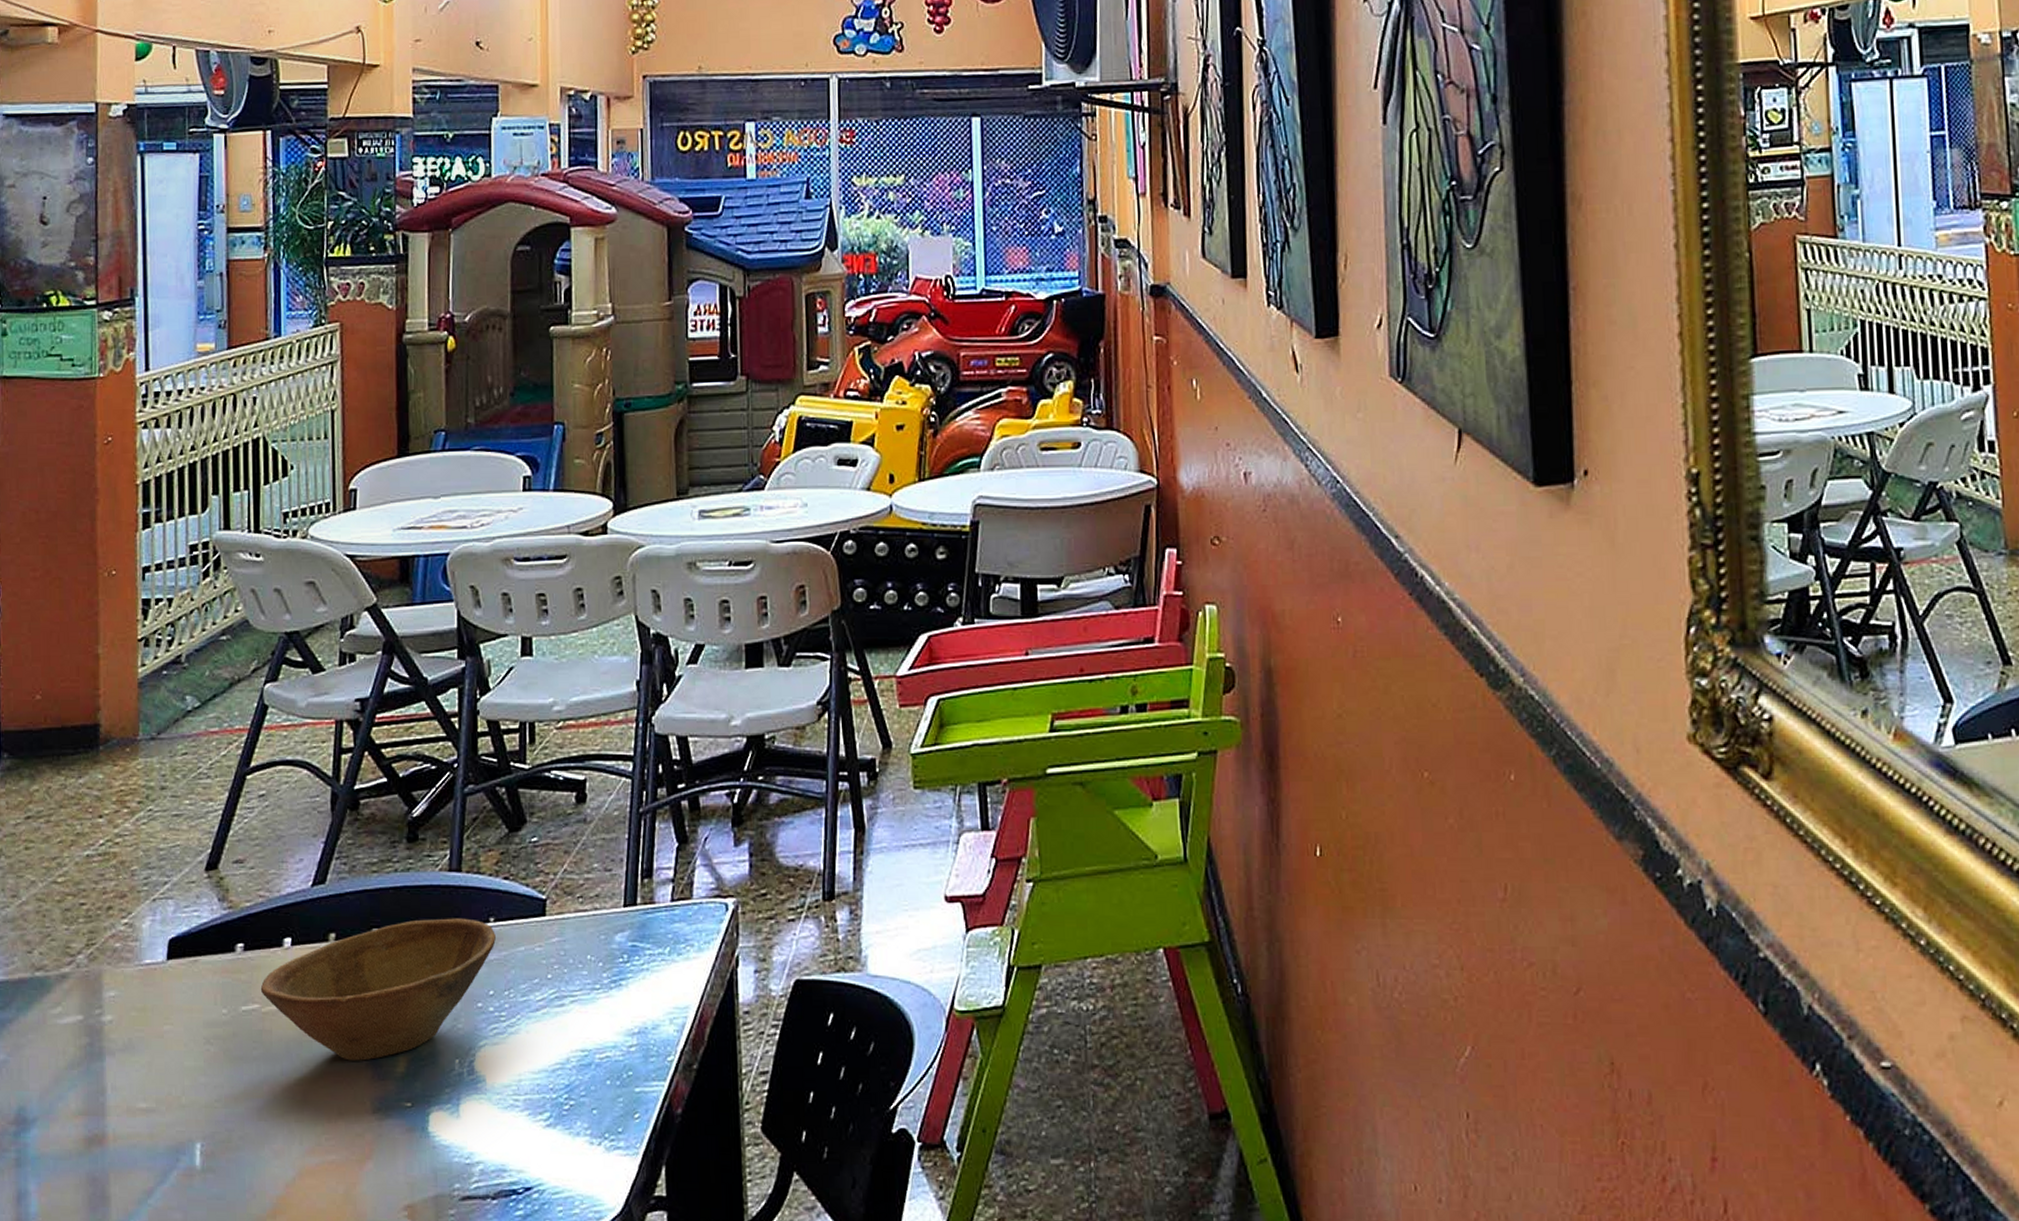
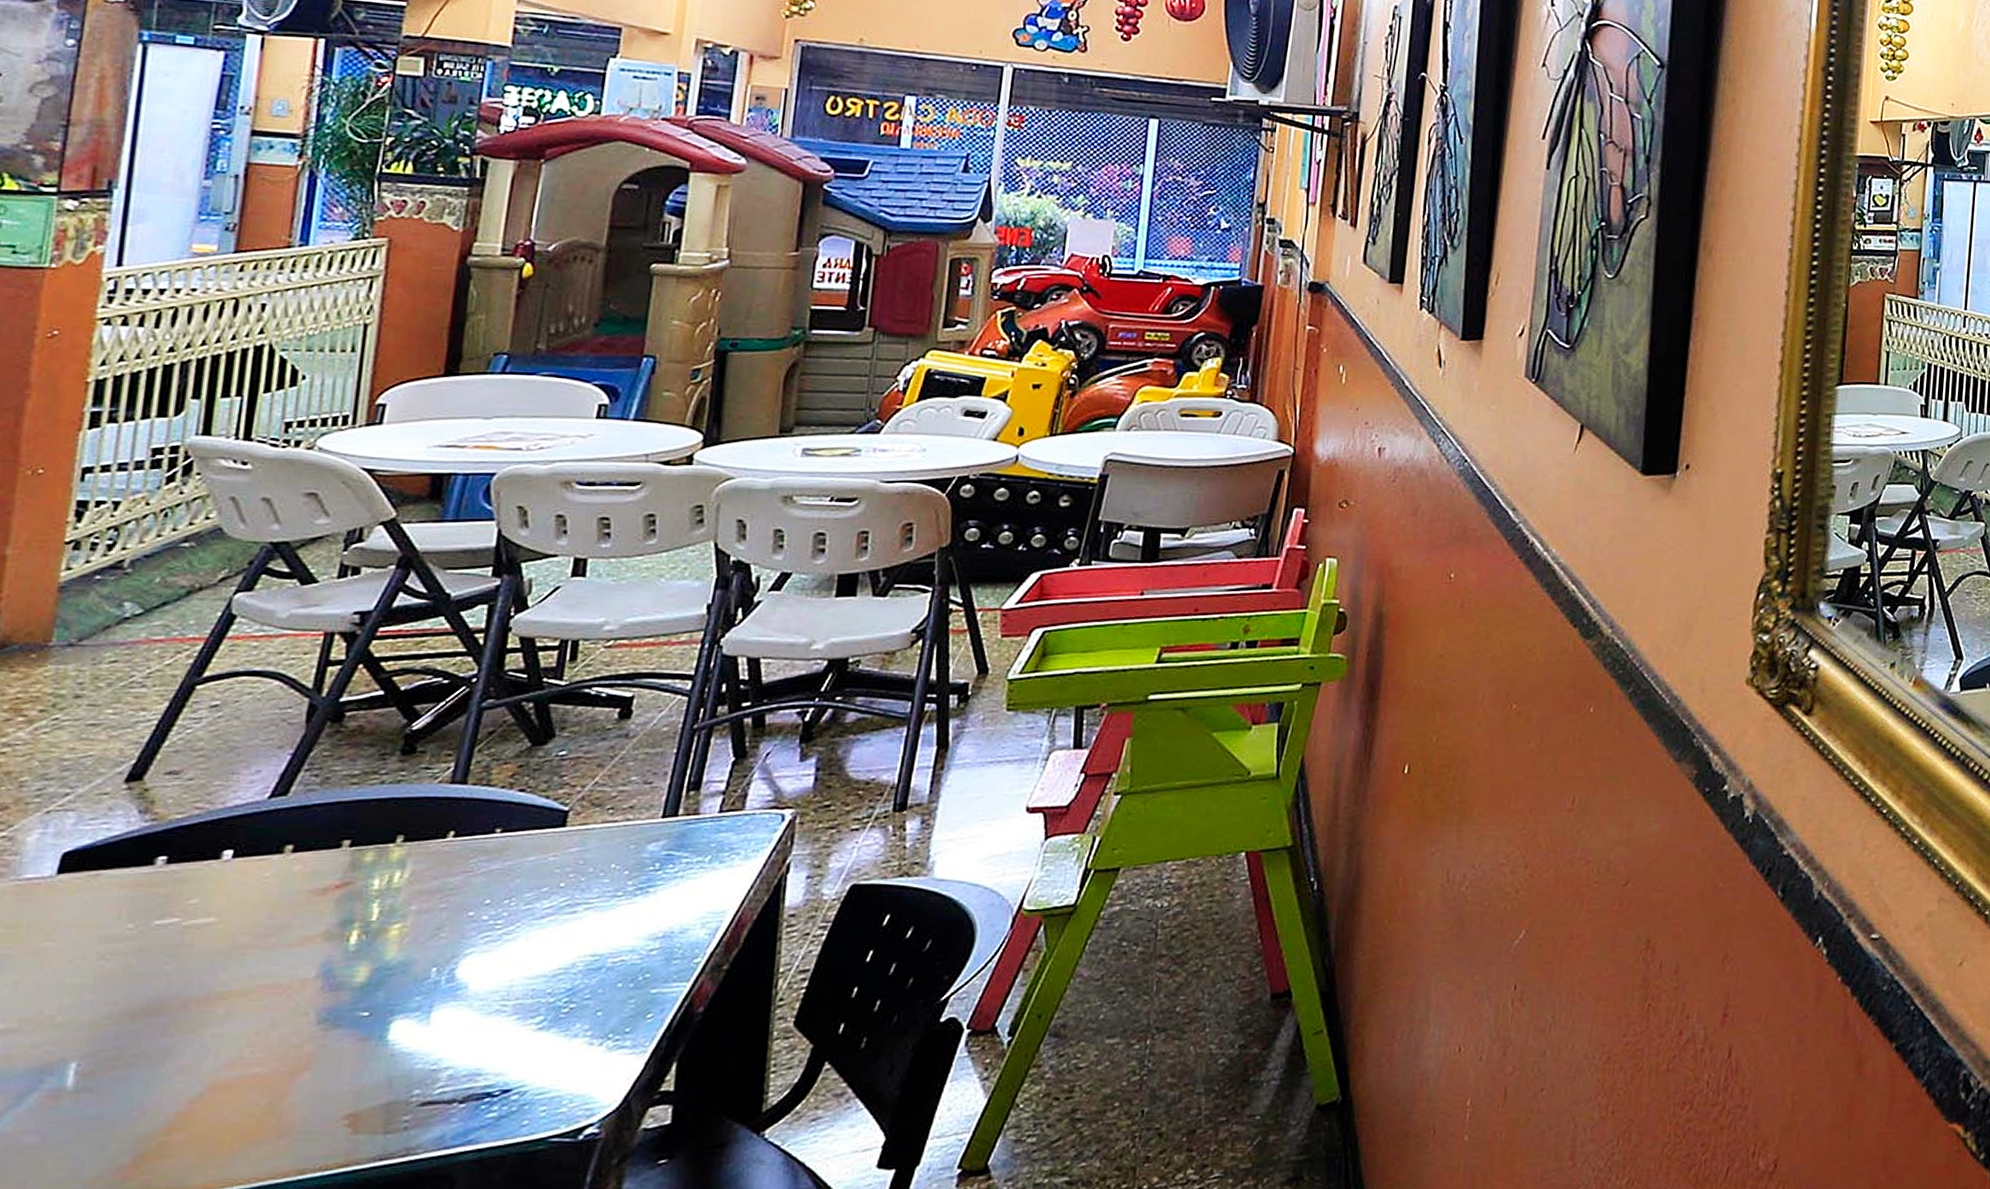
bowl: present [260,918,496,1061] -> none [183,829,501,972]

